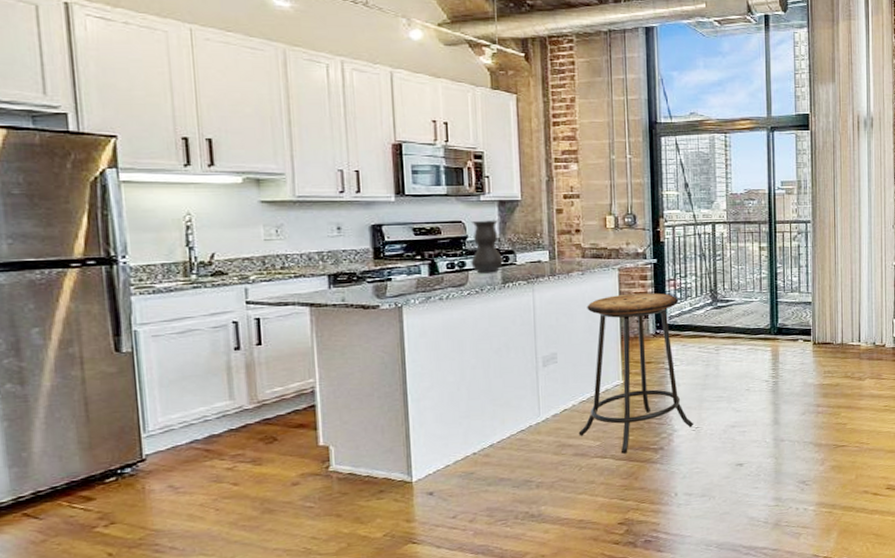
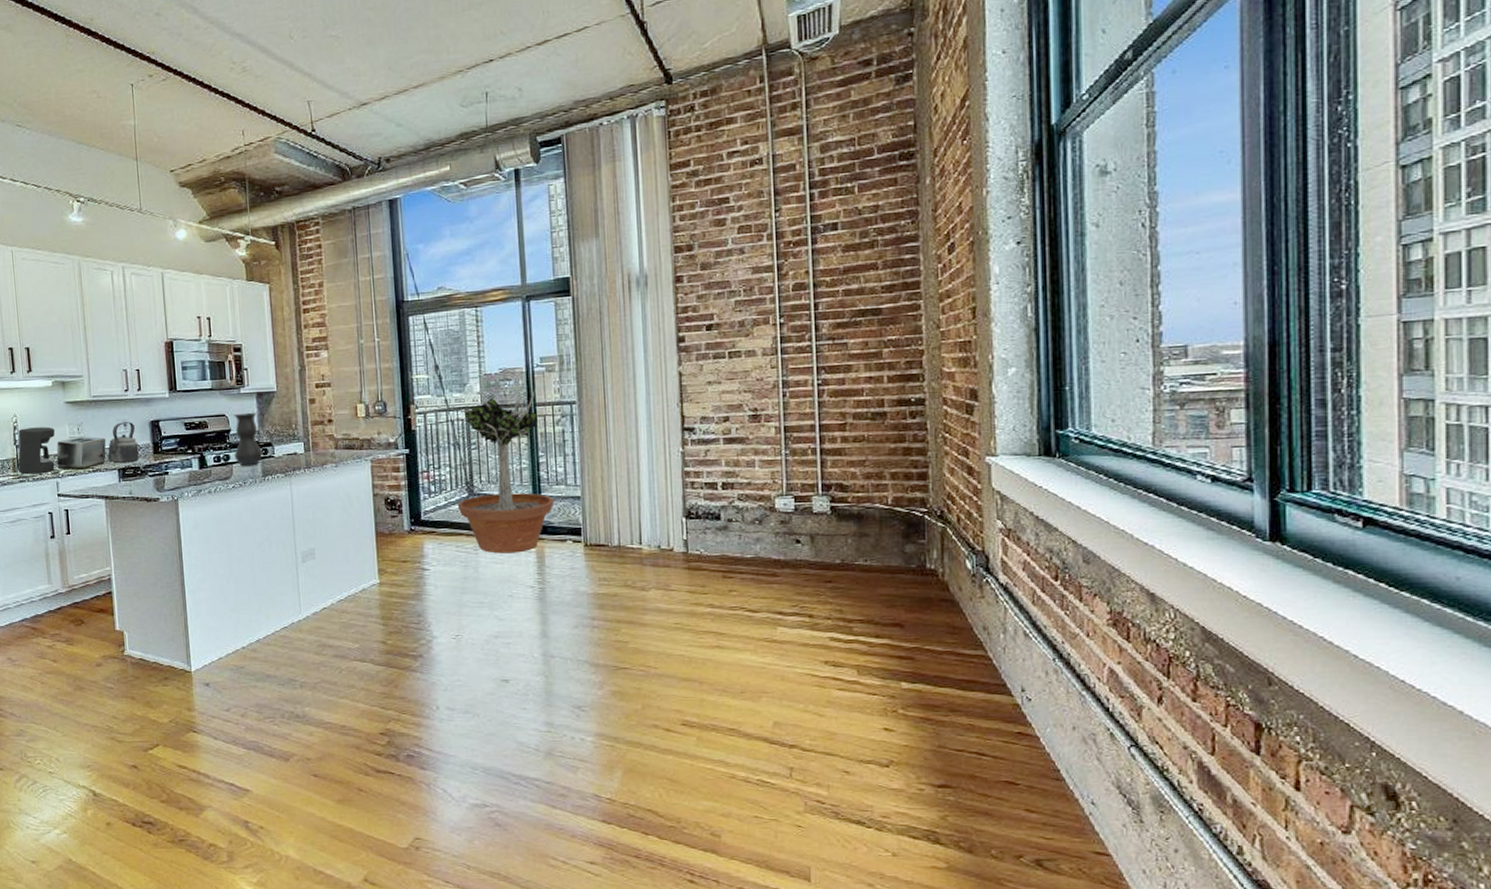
coffee maker: none [191,227,245,280] -> present [18,427,55,475]
toaster: none [246,239,314,276] -> present [56,436,106,471]
kettle: none [315,225,356,269] -> present [107,422,139,463]
bar stool: present [578,292,694,454] -> none [338,485,454,659]
potted tree: none [701,207,789,353] -> present [457,387,555,554]

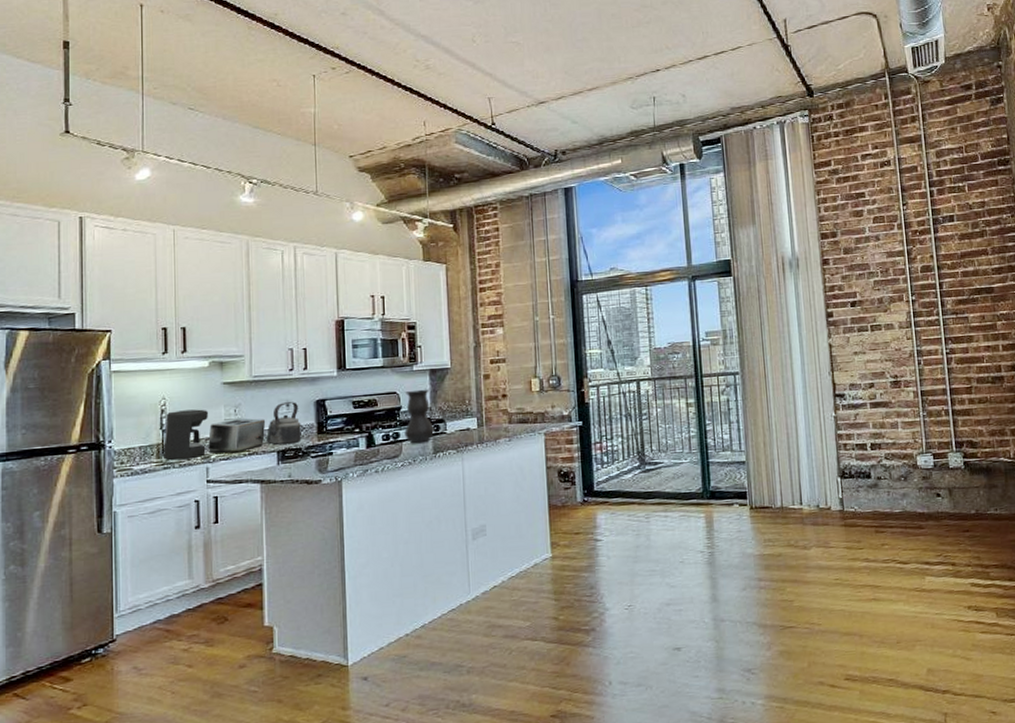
potted tree: present [457,387,555,554] -> none [629,360,721,521]

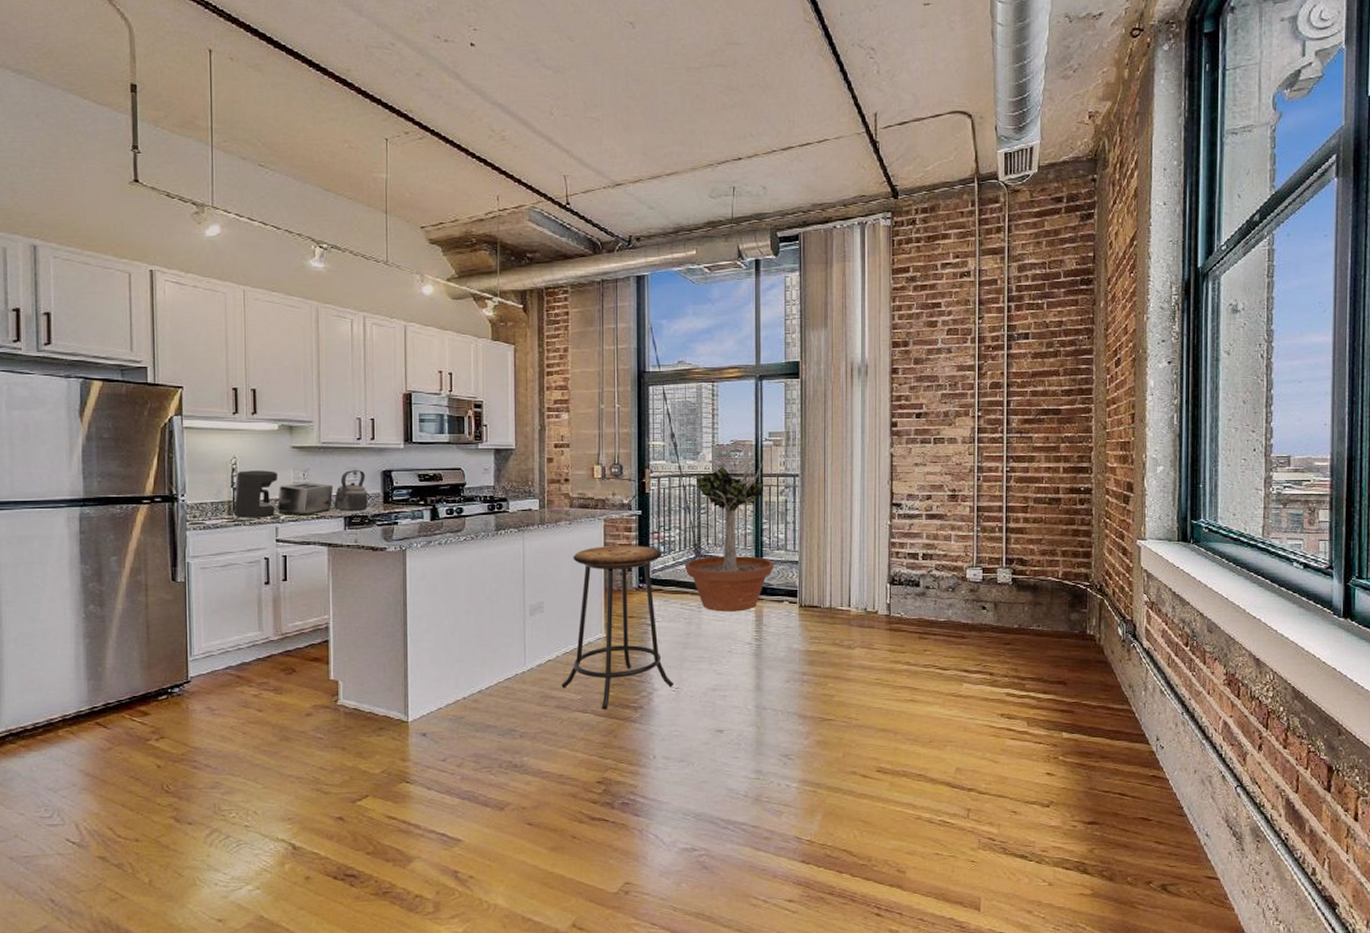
vase: present [404,389,435,446] -> none [468,467,498,521]
bar stool: none [508,457,627,636] -> present [561,545,675,710]
potted tree: none [629,360,721,521] -> present [684,459,775,612]

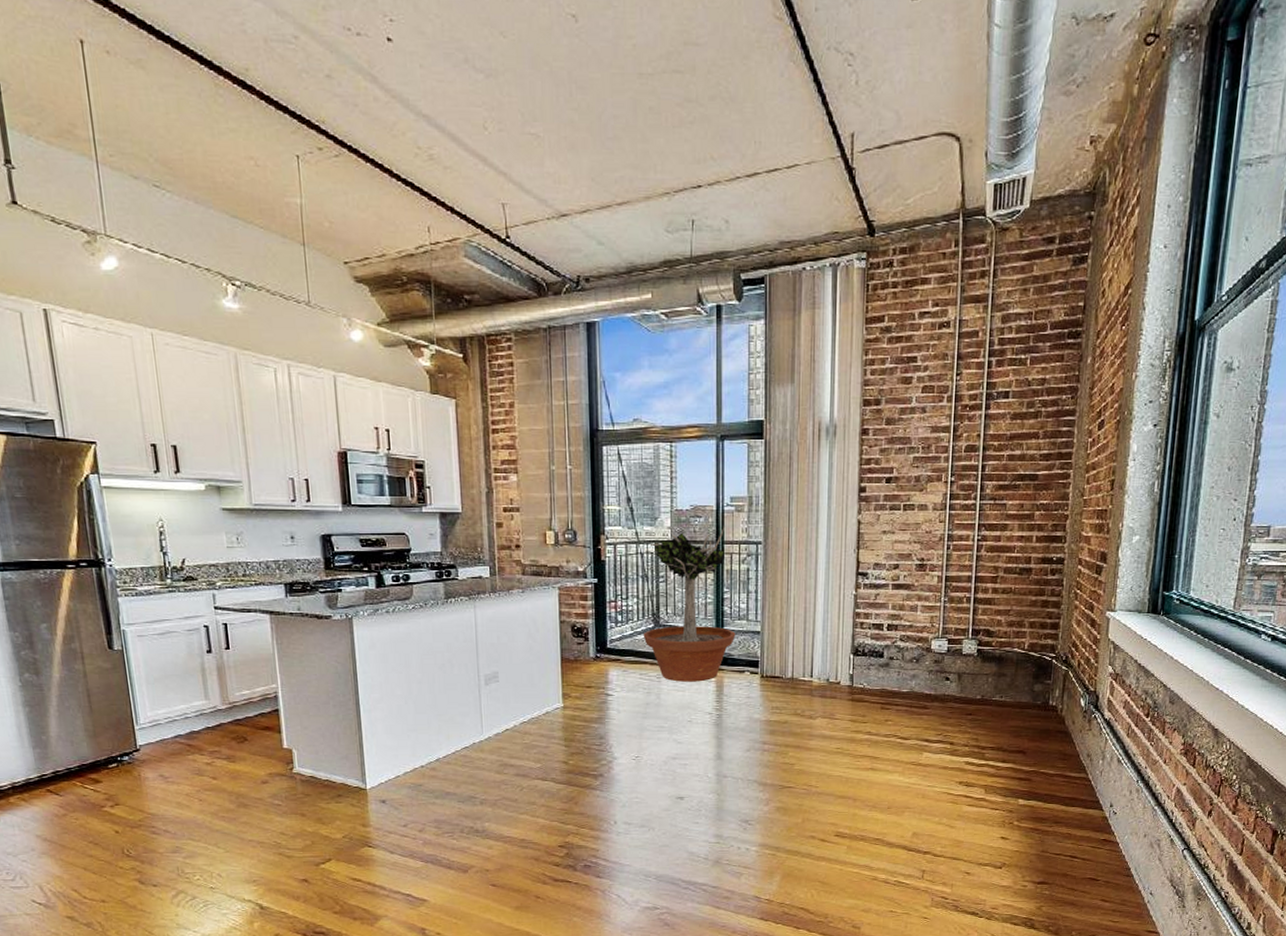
coffee maker: present [233,470,279,518] -> none [165,534,211,584]
toaster: present [278,482,334,517] -> none [212,547,271,583]
kettle: present [334,470,368,511] -> none [272,534,309,578]
bar stool: present [561,545,675,710] -> none [520,614,634,778]

